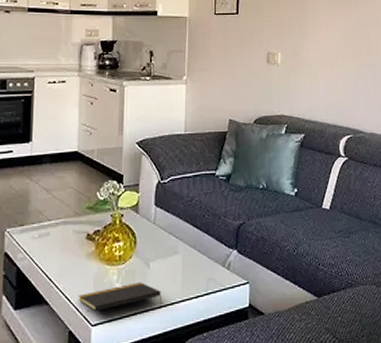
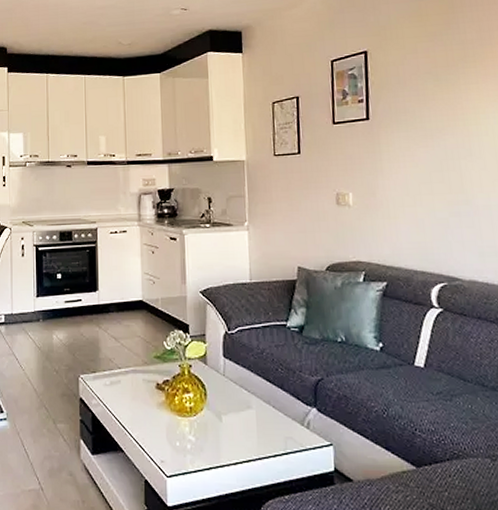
notepad: present [78,282,163,312] -> none [151,436,238,463]

